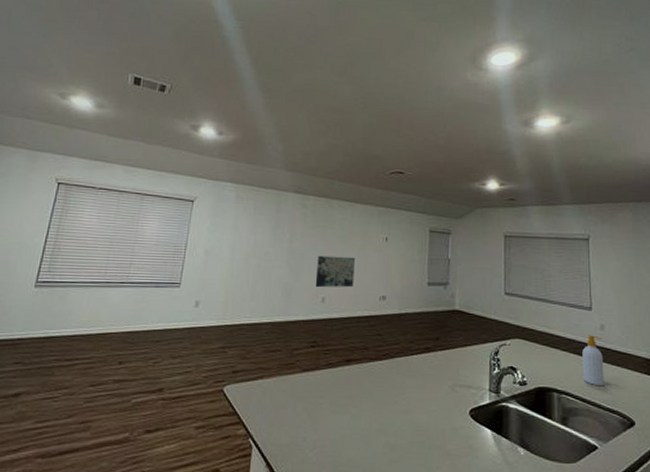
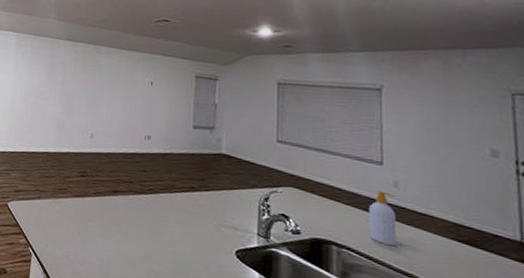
wall art: present [315,255,356,288] -> none [84,96,122,127]

